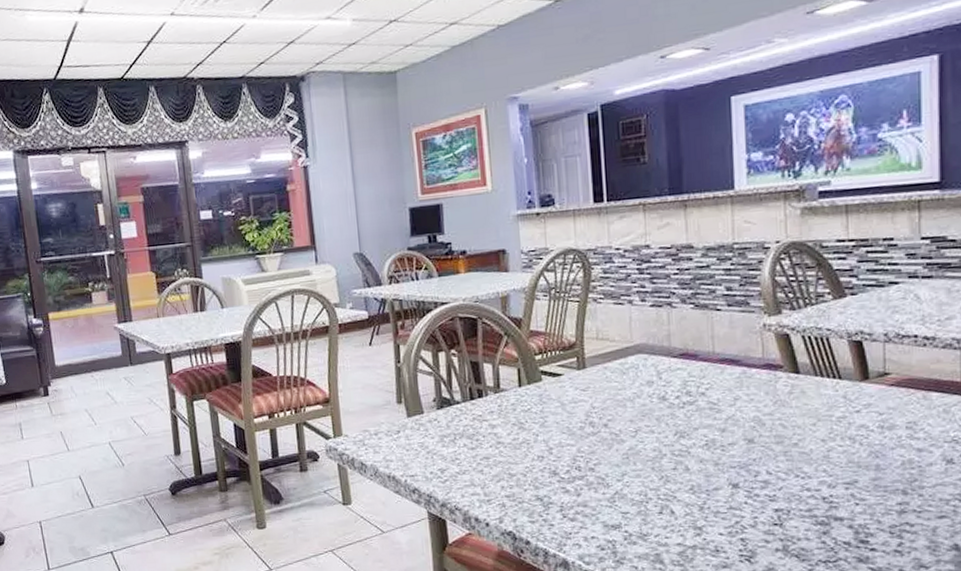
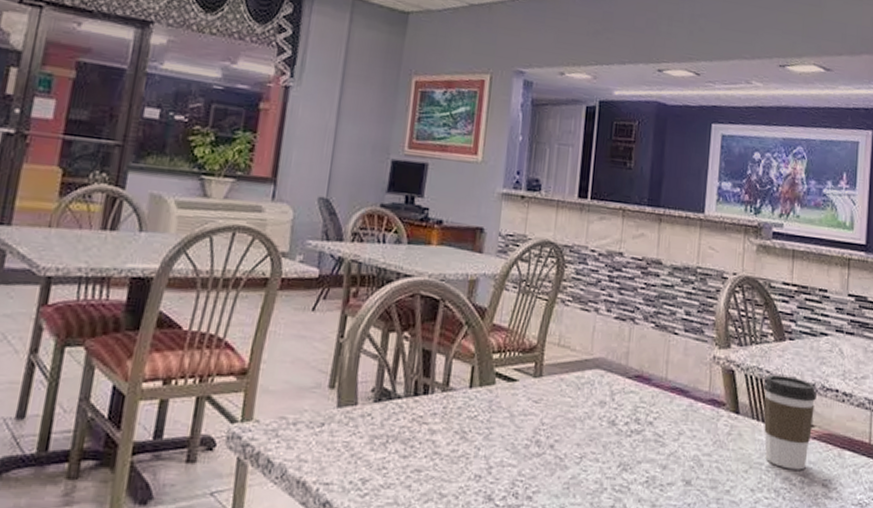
coffee cup: none [825,330,890,418] -> present [763,375,817,470]

